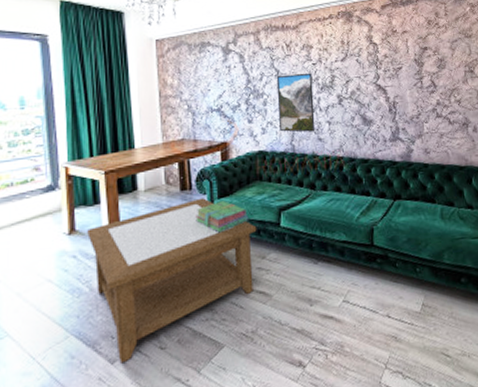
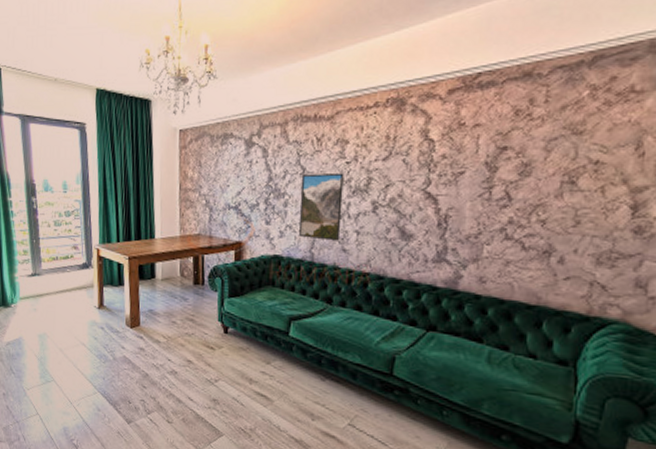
coffee table: present [87,198,257,364] -> none [113,294,265,426]
stack of books: present [195,201,249,233] -> none [205,300,258,331]

